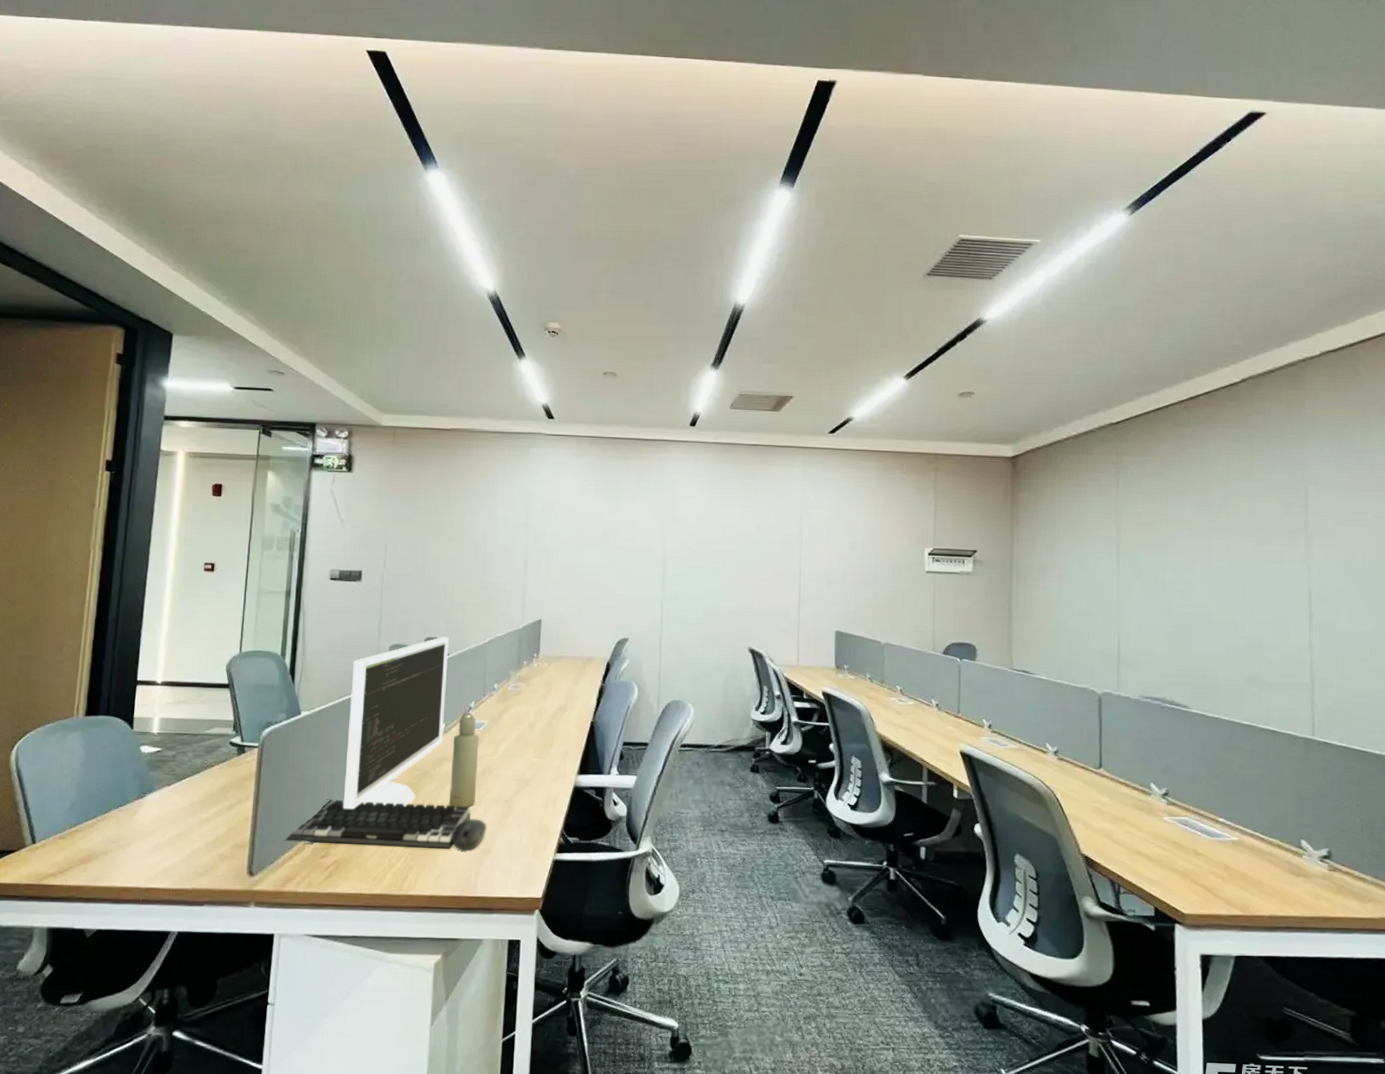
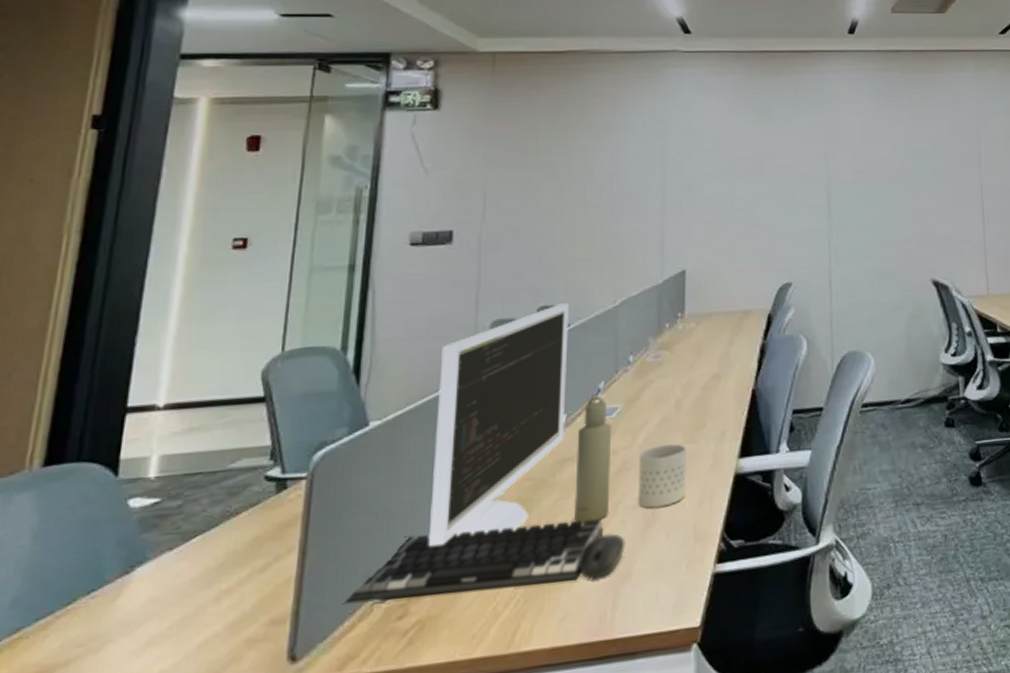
mug: none [497,756,537,804] -> present [637,444,686,508]

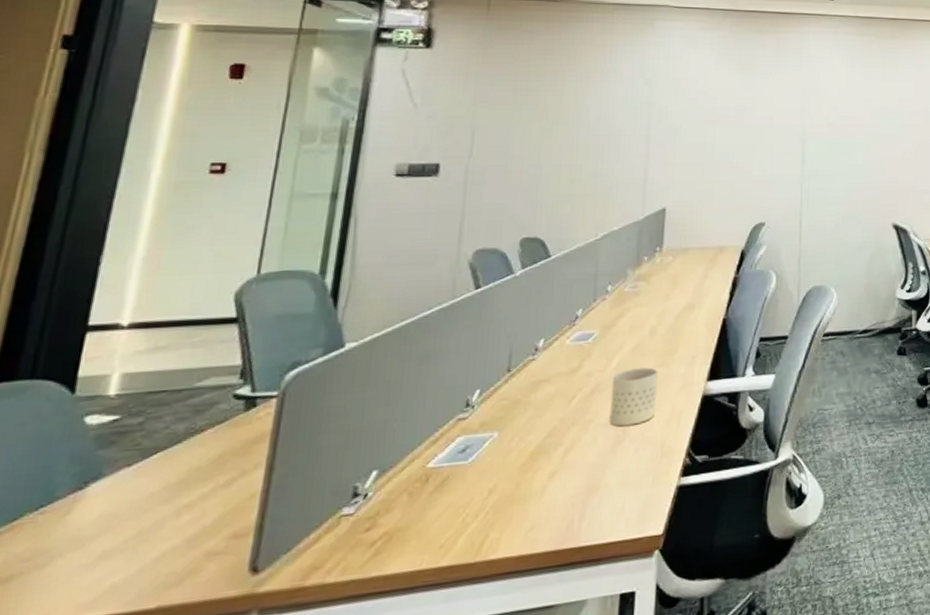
computer keyboard: present [342,519,604,605] -> none [308,436,576,518]
computer monitor: present [428,303,569,547] -> none [399,235,551,463]
bottle: present [573,395,612,524] -> none [546,322,588,441]
computer mouse: present [578,533,626,579] -> none [548,450,596,491]

